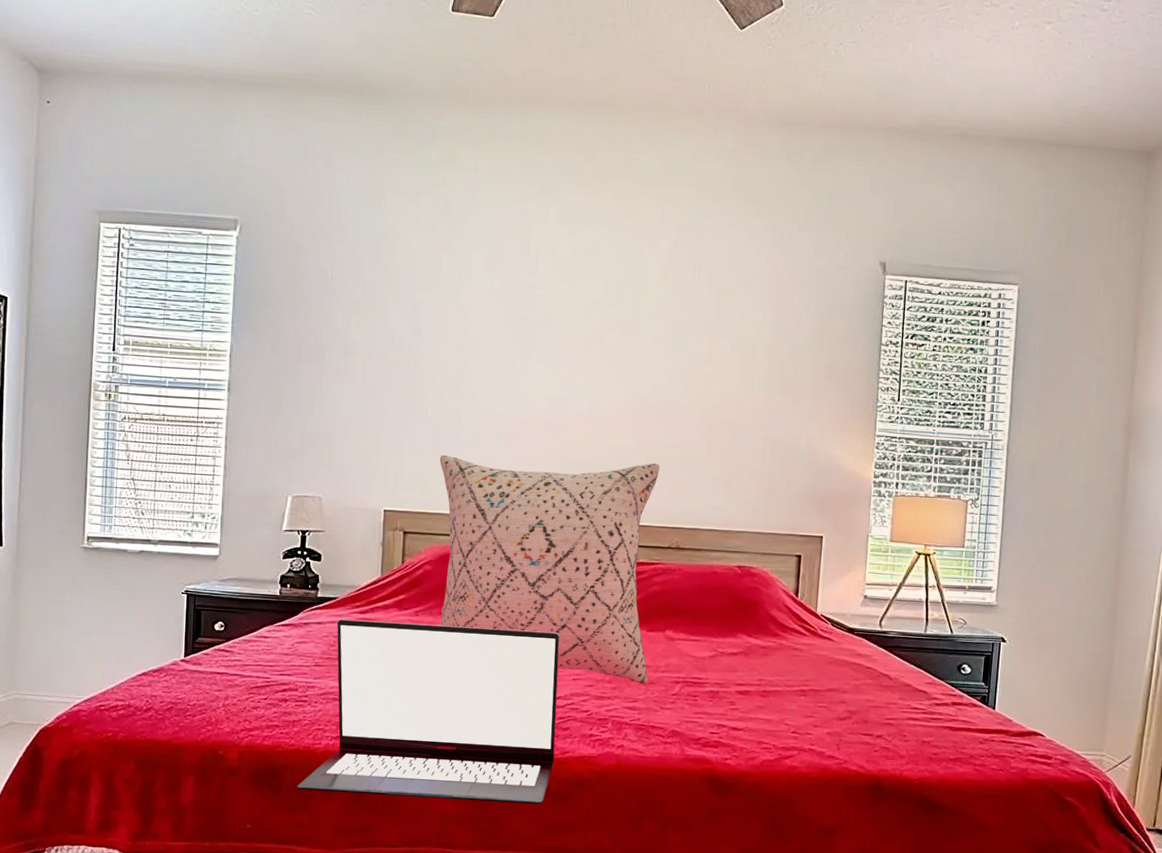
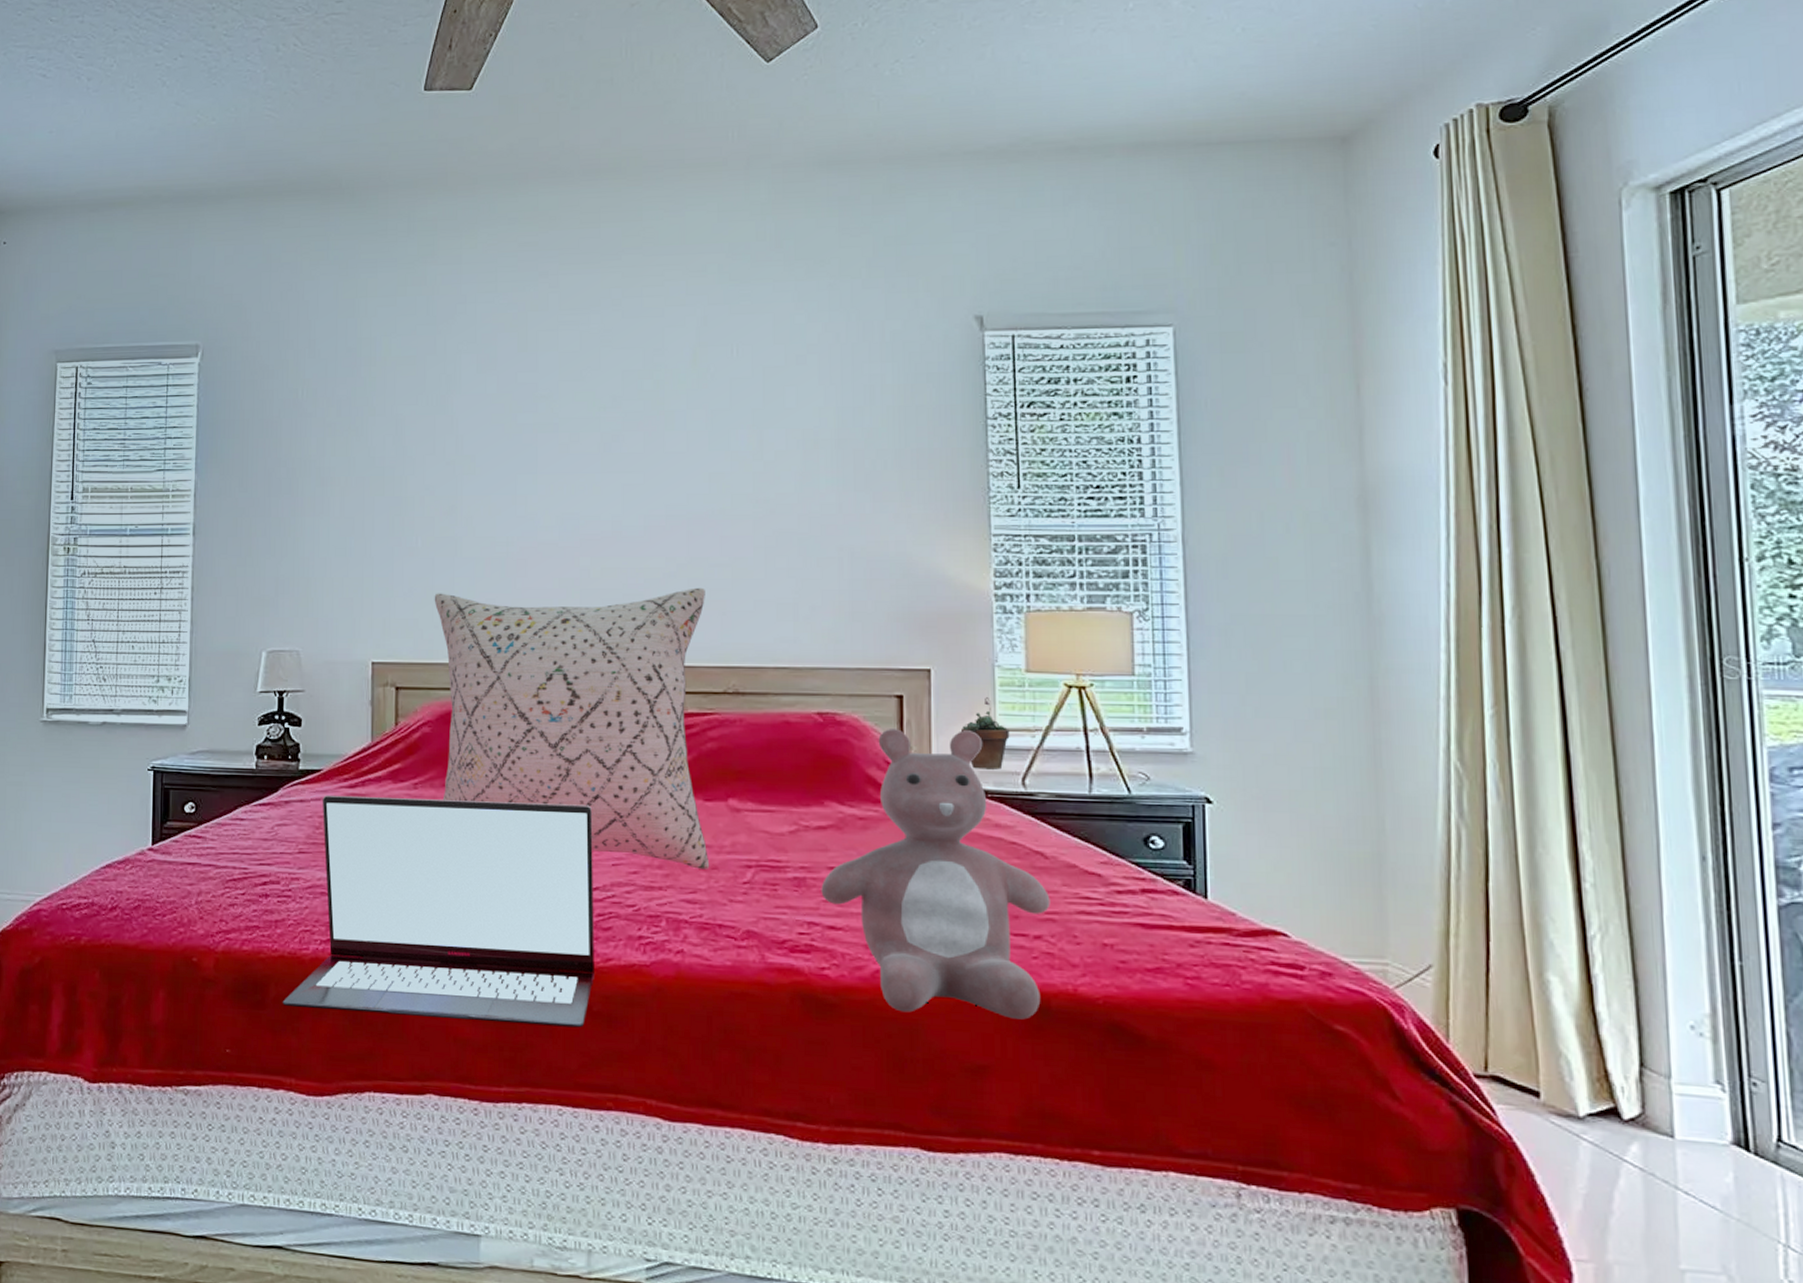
stuffed animal: none [729,580,891,795] -> present [821,729,1051,1020]
succulent plant: none [841,559,875,614] -> present [962,697,1010,771]

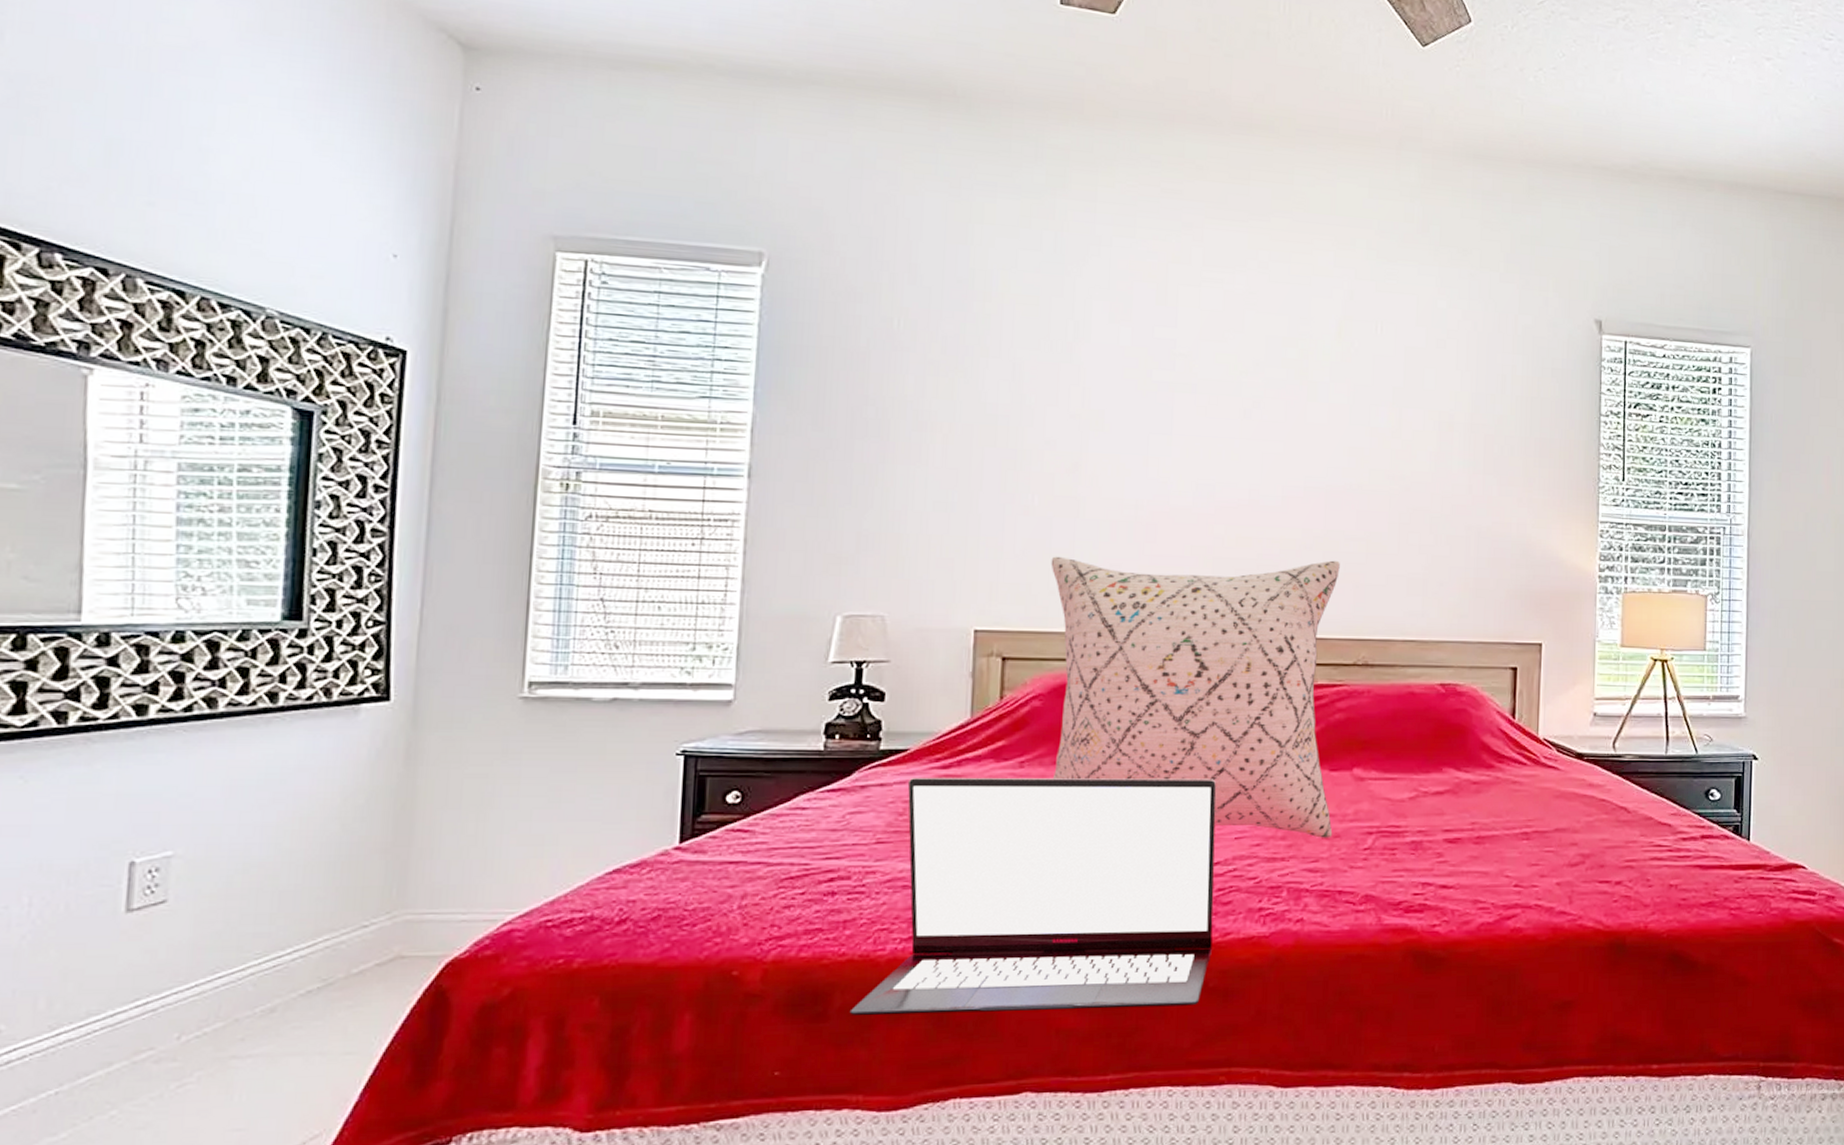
stuffed animal: present [821,729,1051,1020] -> none [1436,699,1630,960]
succulent plant: present [962,697,1010,771] -> none [1565,669,1605,736]

